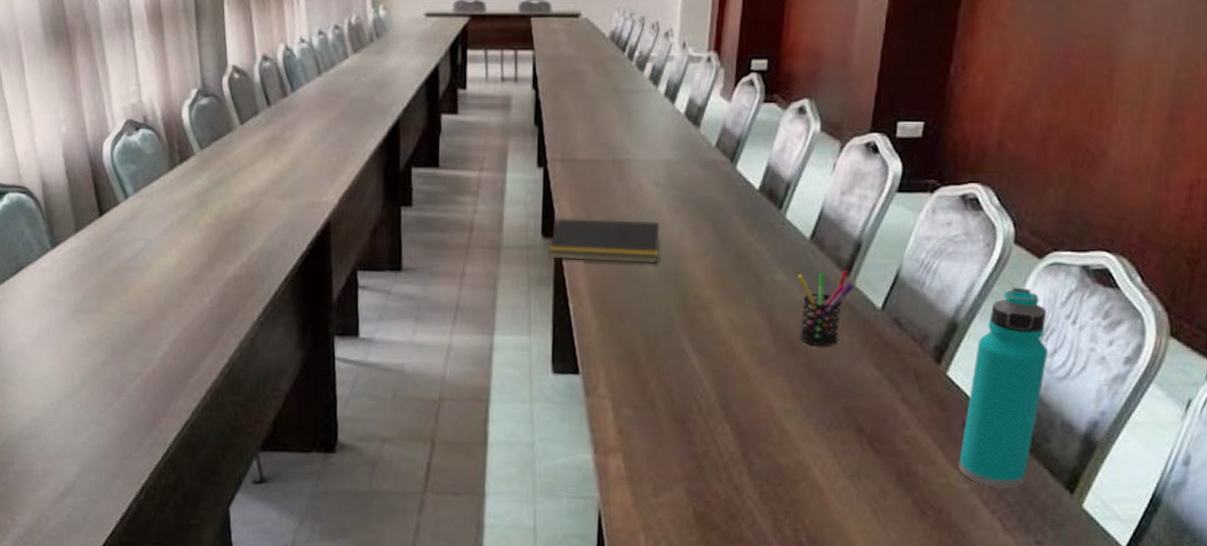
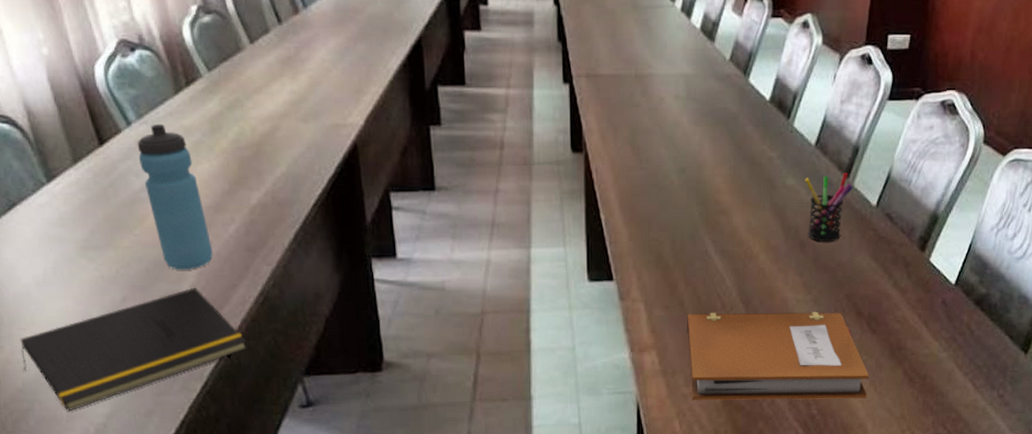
notepad: none [10,355,210,468] -> present [20,287,247,412]
water bottle: none [131,197,188,338] -> present [137,123,213,270]
notepad: present [547,218,660,264] -> none [577,133,682,174]
notebook: none [657,415,871,529] -> present [687,311,870,400]
water bottle: present [958,287,1047,489] -> none [939,181,1009,354]

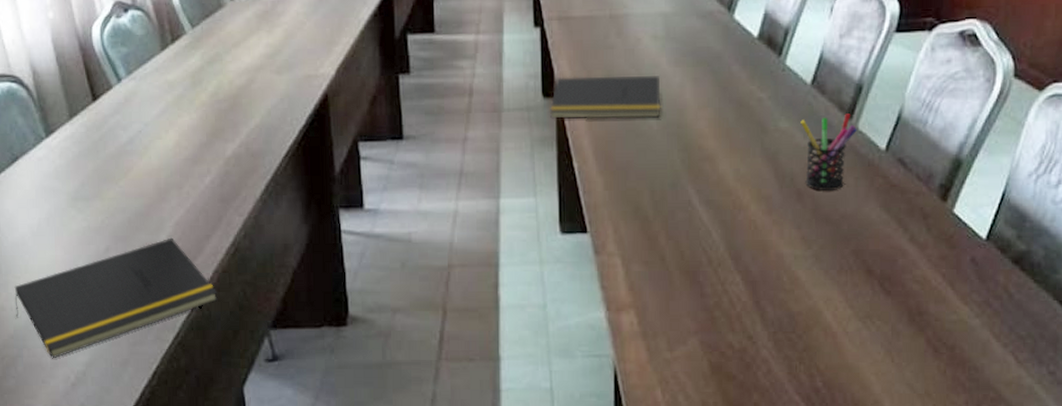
water bottle: present [137,123,213,270] -> none [126,79,190,221]
notepad: none [577,133,682,174] -> present [549,76,661,119]
notebook: present [687,311,870,400] -> none [669,269,885,370]

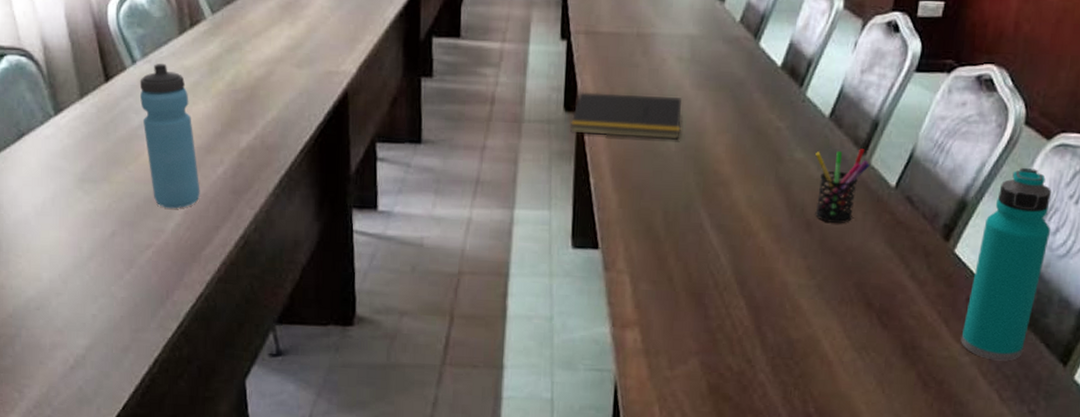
notepad: present [14,237,218,359] -> none [15,226,224,341]
water bottle: none [126,79,190,221] -> present [139,63,200,209]
water bottle: none [969,120,1052,321] -> present [961,167,1052,361]

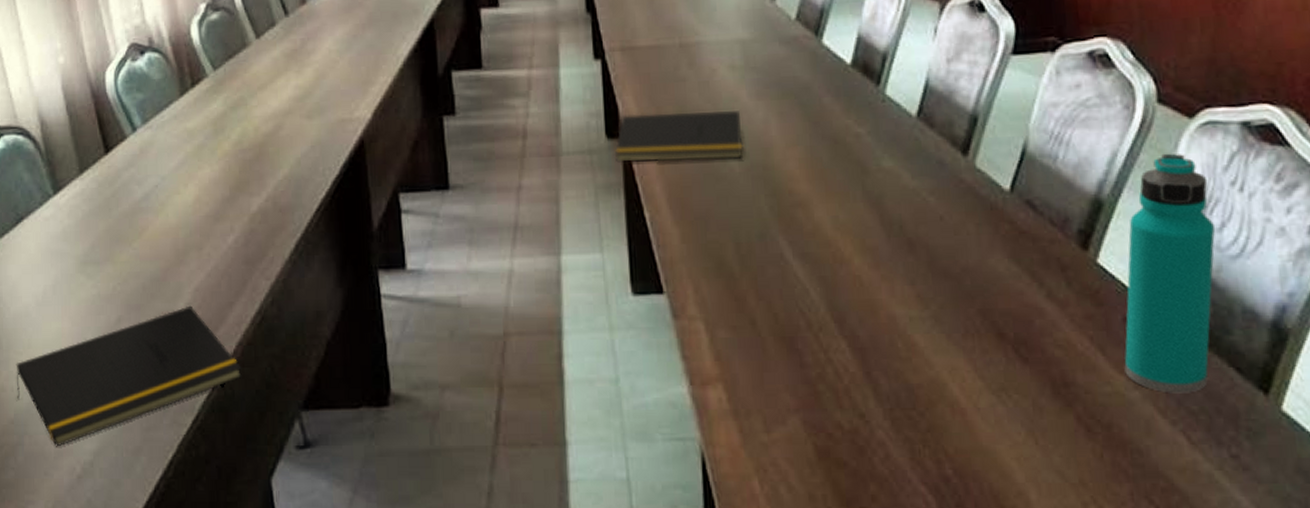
notepad: none [15,226,224,341] -> present [16,305,242,447]
water bottle: present [139,63,200,209] -> none [141,127,211,287]
pen holder: present [815,149,870,223] -> none [907,149,974,239]

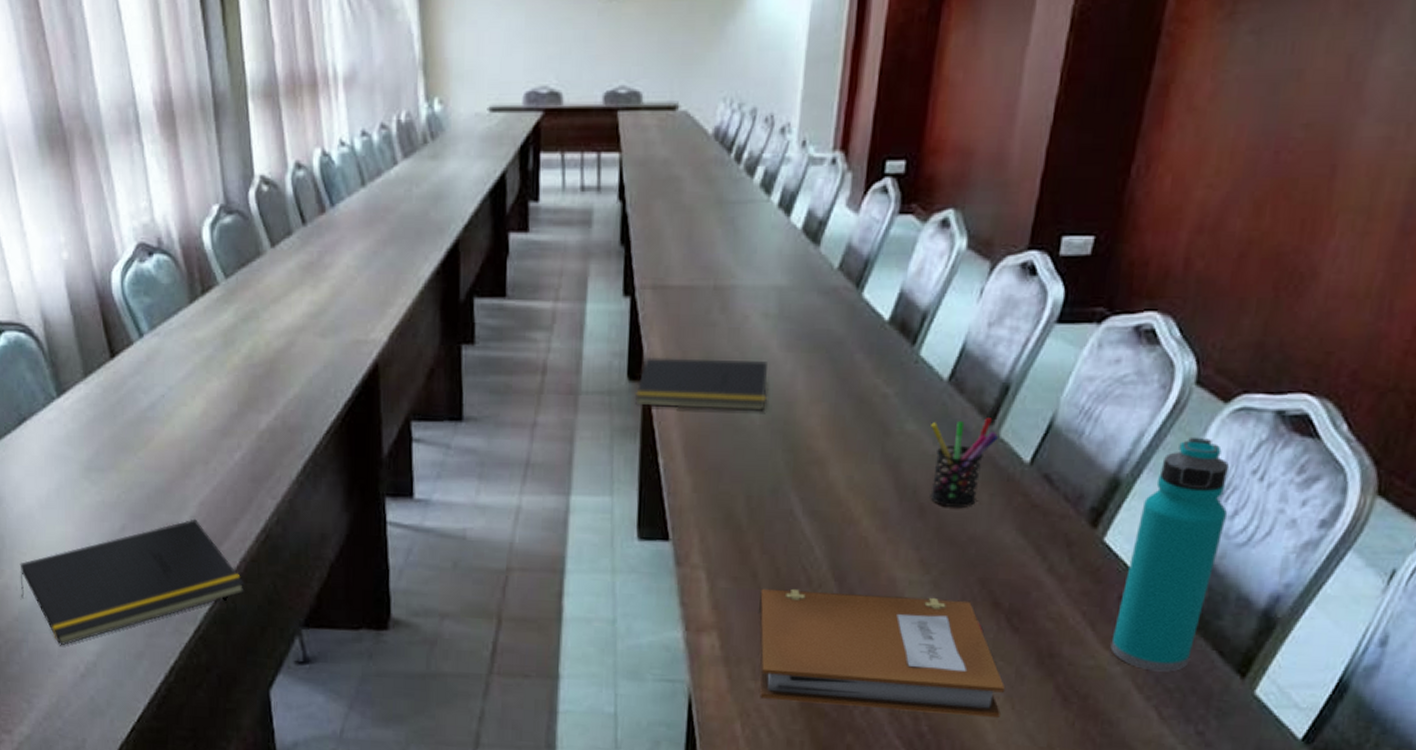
notebook: none [761,332,1026,454] -> present [759,588,1006,717]
pen holder: none [907,149,974,239] -> present [930,418,998,507]

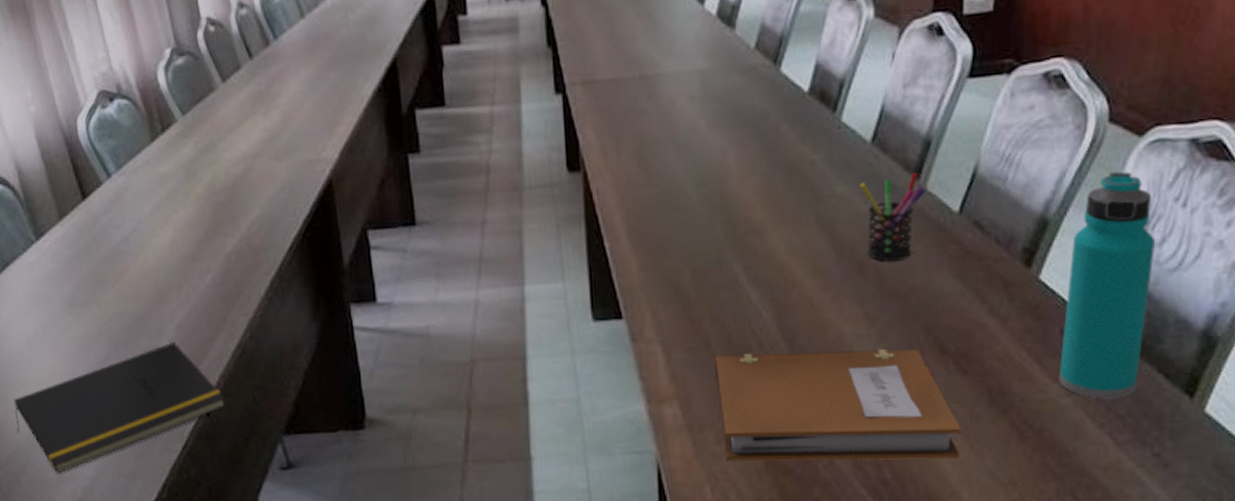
notepad: present [634,357,769,411] -> none [575,141,701,195]

